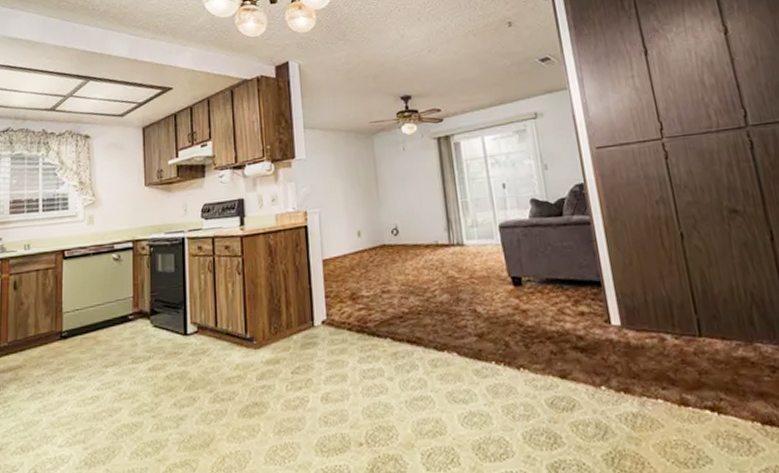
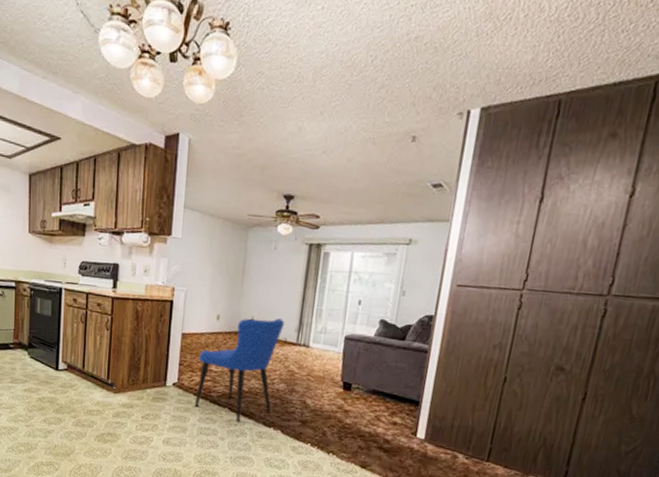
dining chair: none [345,221,439,354] -> present [194,318,285,423]

